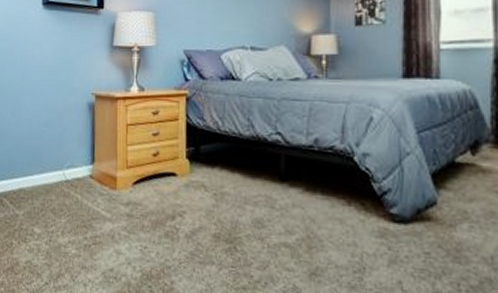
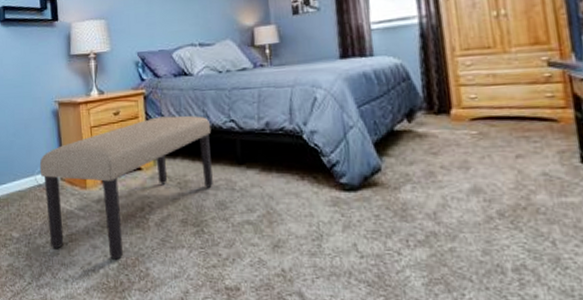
bench: none [69,121,255,270] -> present [39,115,213,260]

